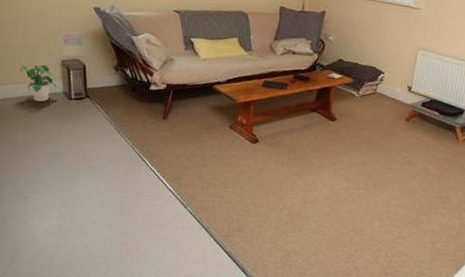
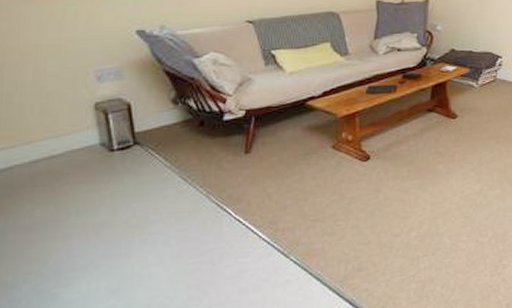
potted plant: present [20,64,57,102] -> none [32,112,90,163]

